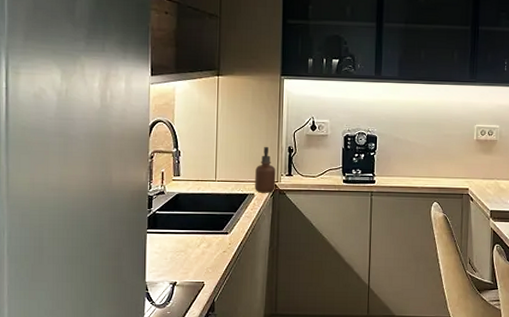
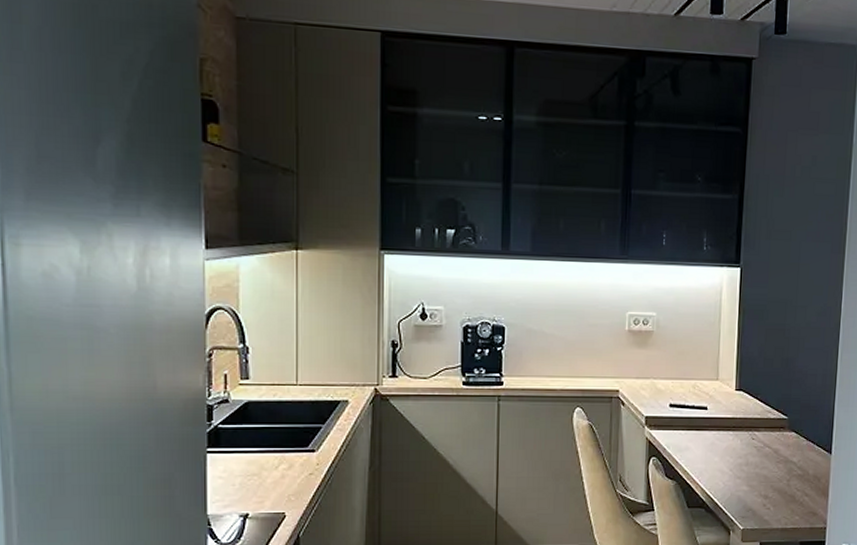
soap dispenser: present [255,146,276,193] -> none [349,340,376,399]

